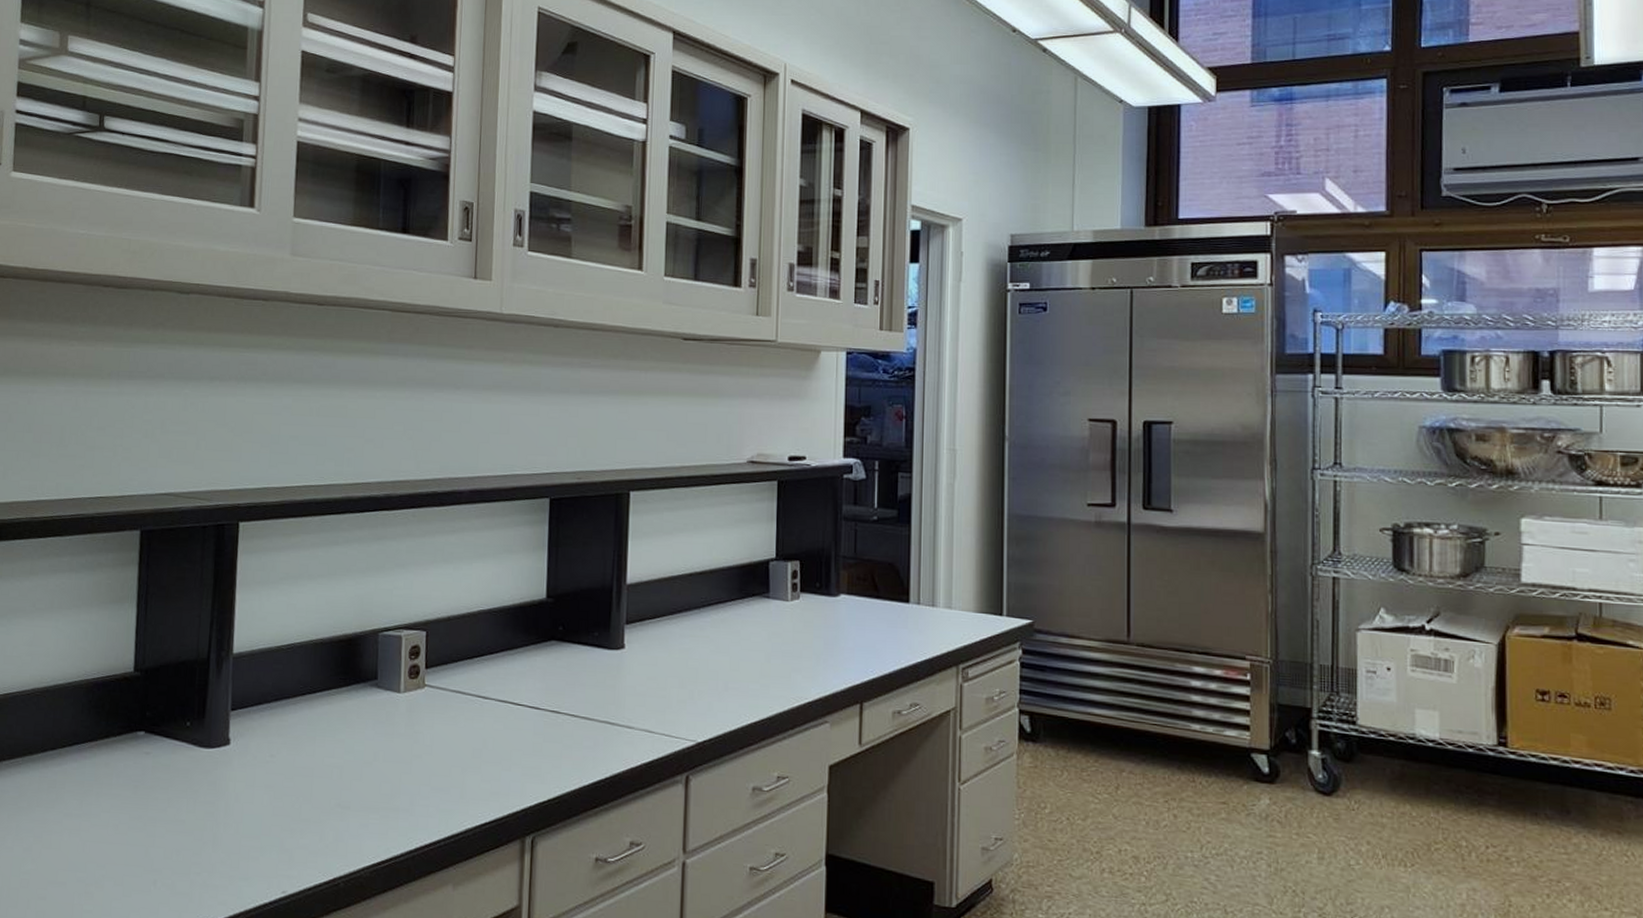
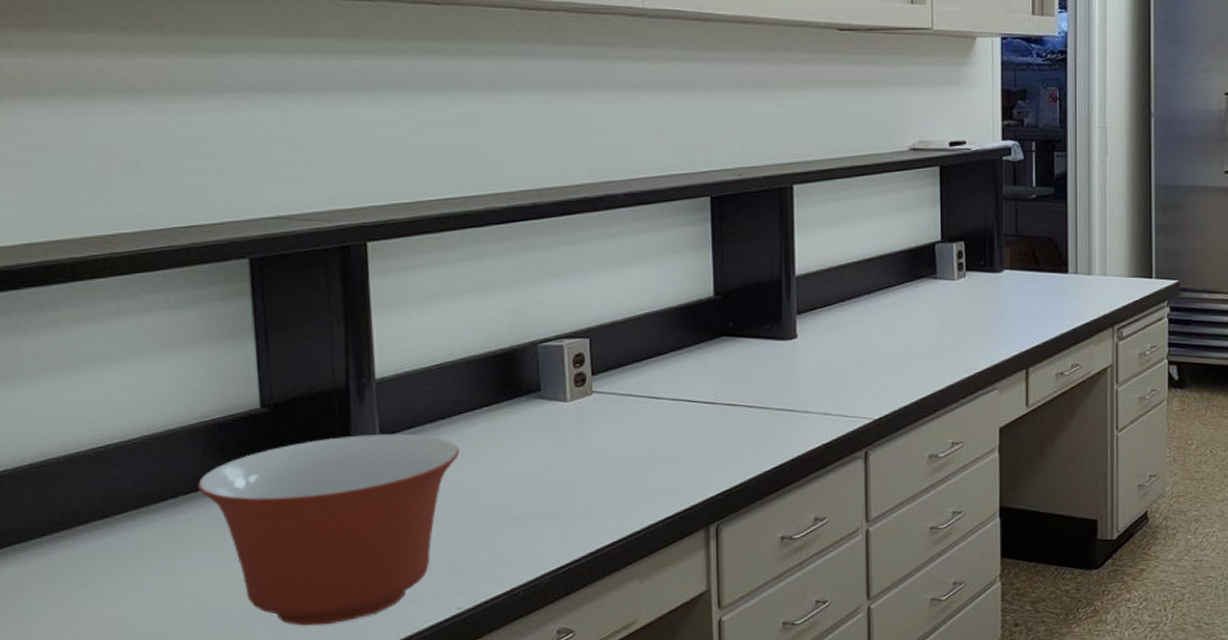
mixing bowl: none [74,706,300,892] -> present [198,433,460,626]

